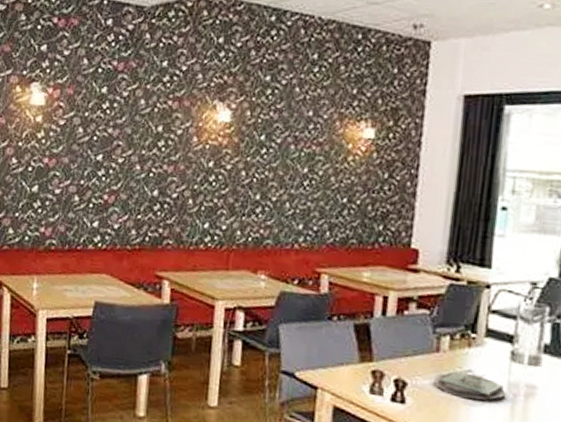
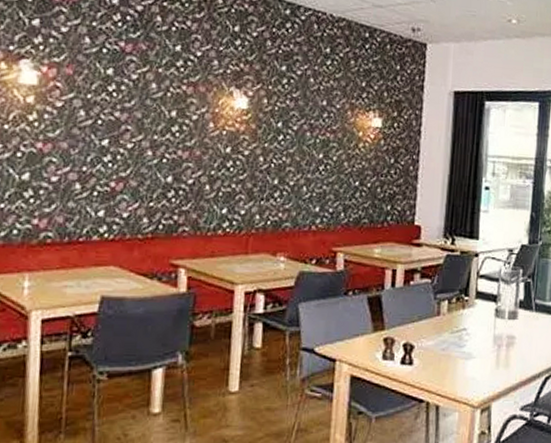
plate: present [434,370,507,401] -> none [436,328,493,353]

